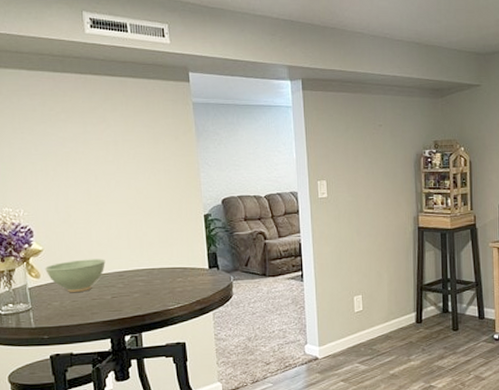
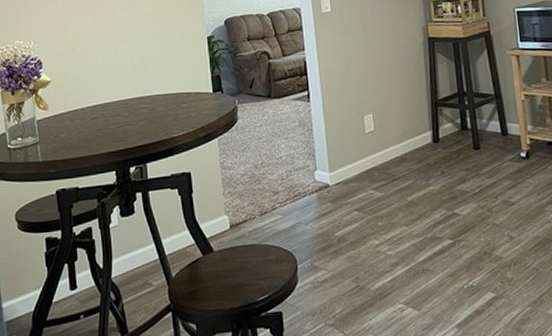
bowl: present [44,259,106,293] -> none [52,87,111,124]

